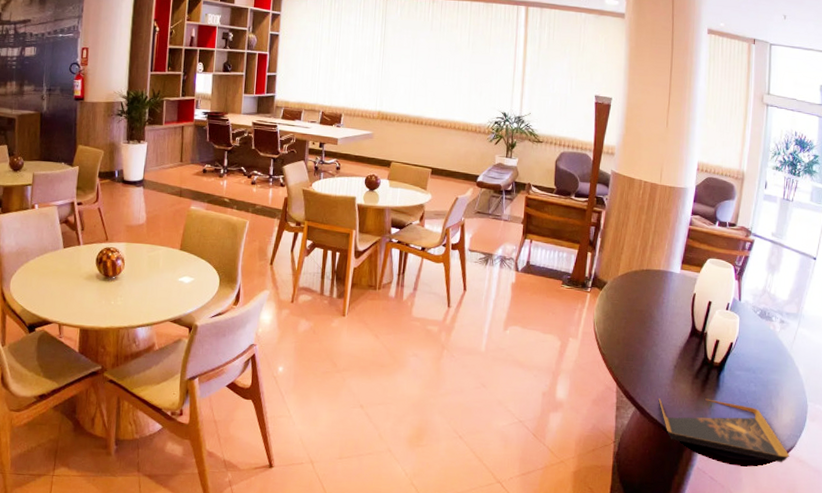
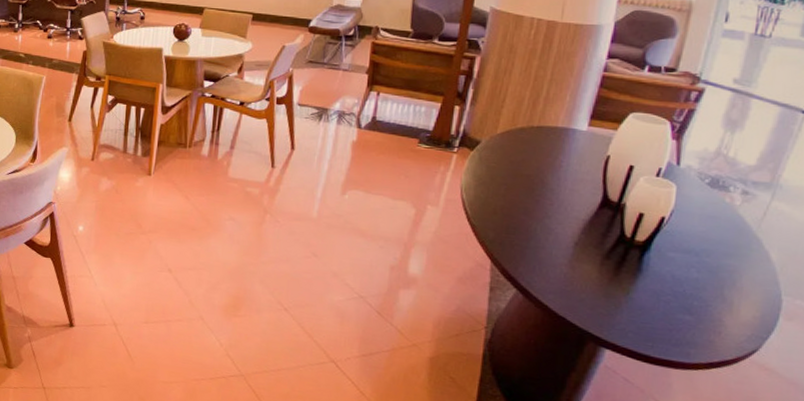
decorative tray: present [658,398,789,463] -> none [550,280,749,370]

